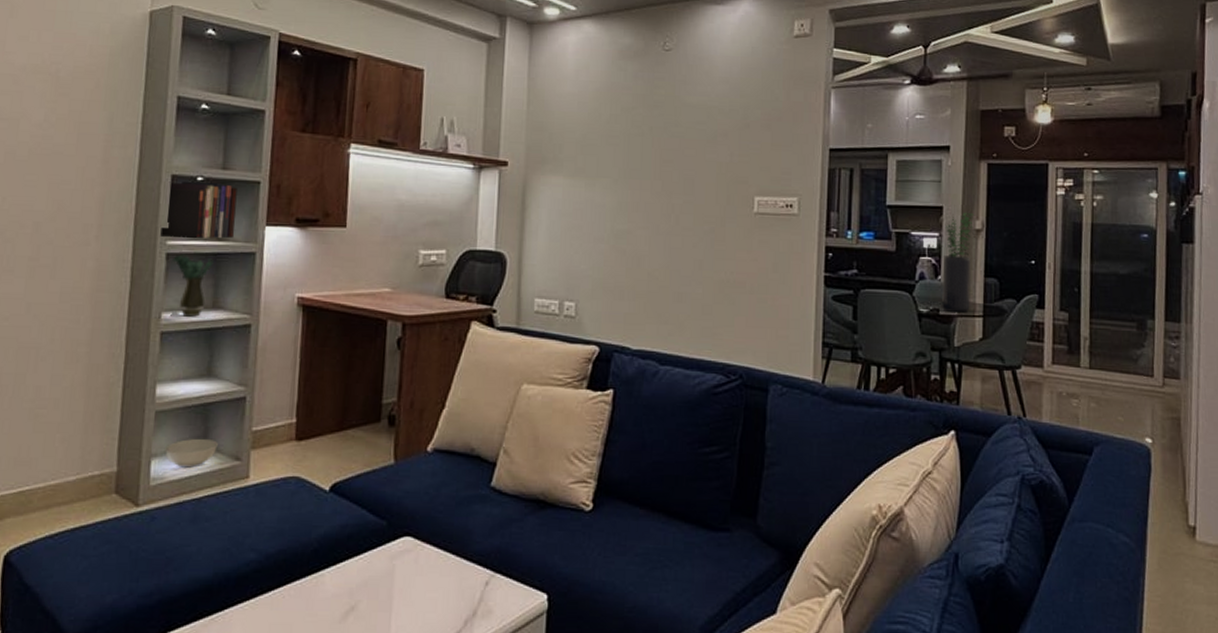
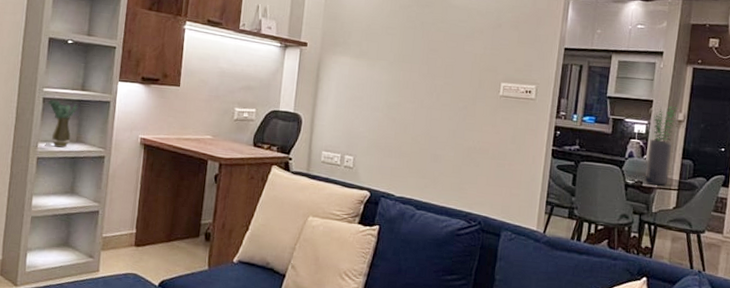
books: present [160,182,238,239] -> none [39,43,98,90]
bowl: present [165,438,218,468] -> none [37,239,77,261]

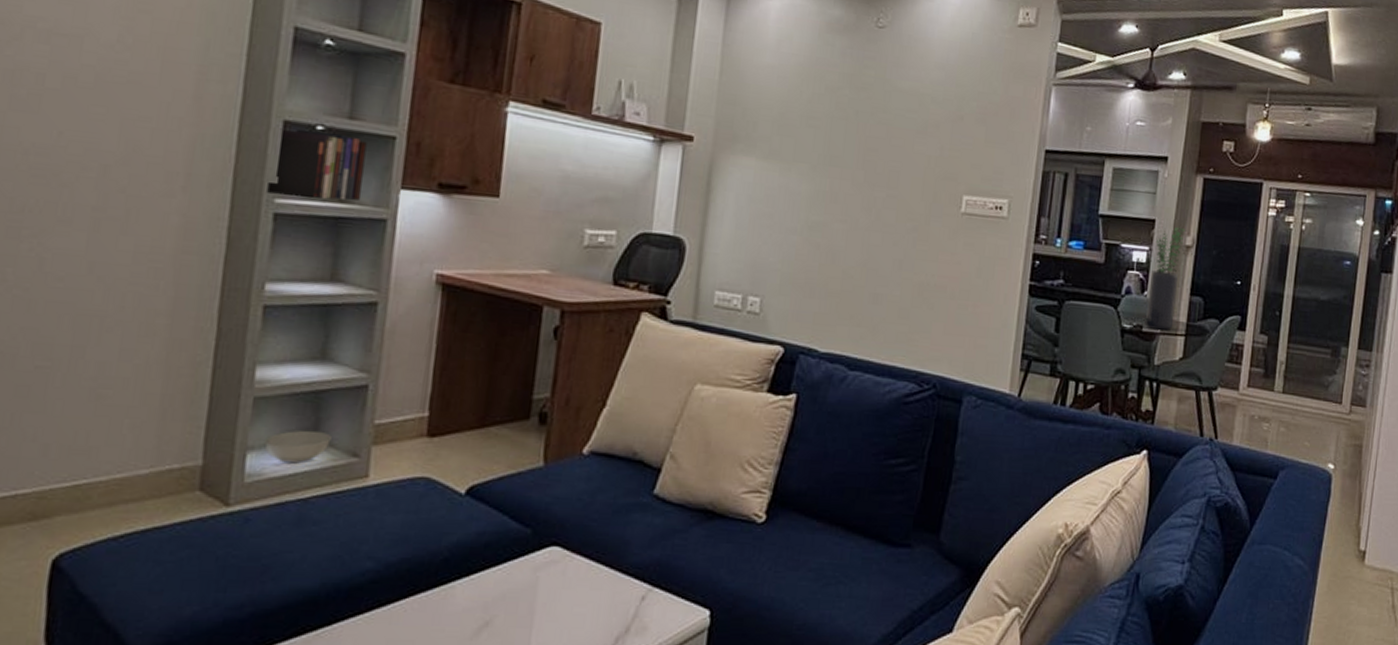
bowl: none [37,239,77,261] -> present [264,430,332,464]
books: none [39,43,98,90] -> present [267,130,367,201]
vase: present [48,97,78,148] -> none [281,212,334,290]

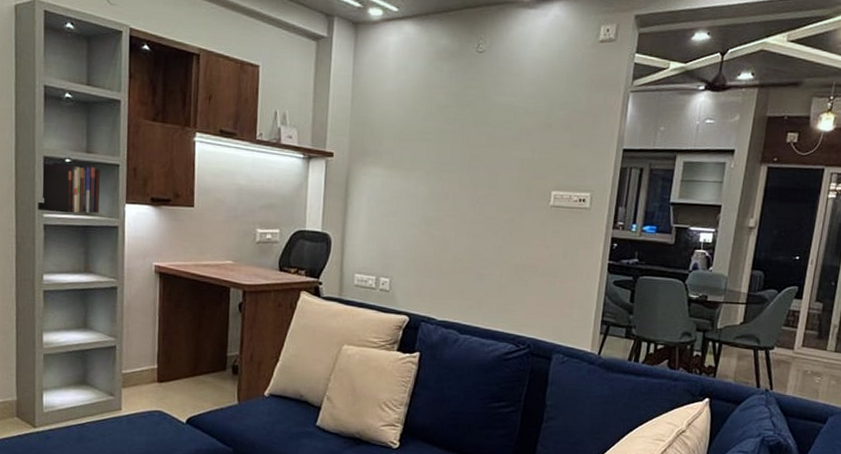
bowl: present [264,430,332,464] -> none [53,377,95,400]
vase: present [1146,223,1185,331] -> none [710,207,749,300]

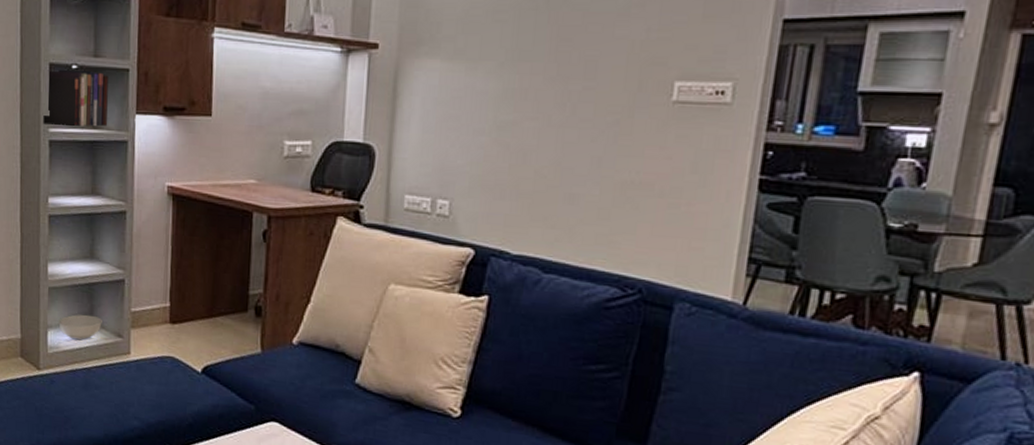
bowl: none [53,377,95,400] -> present [58,314,102,341]

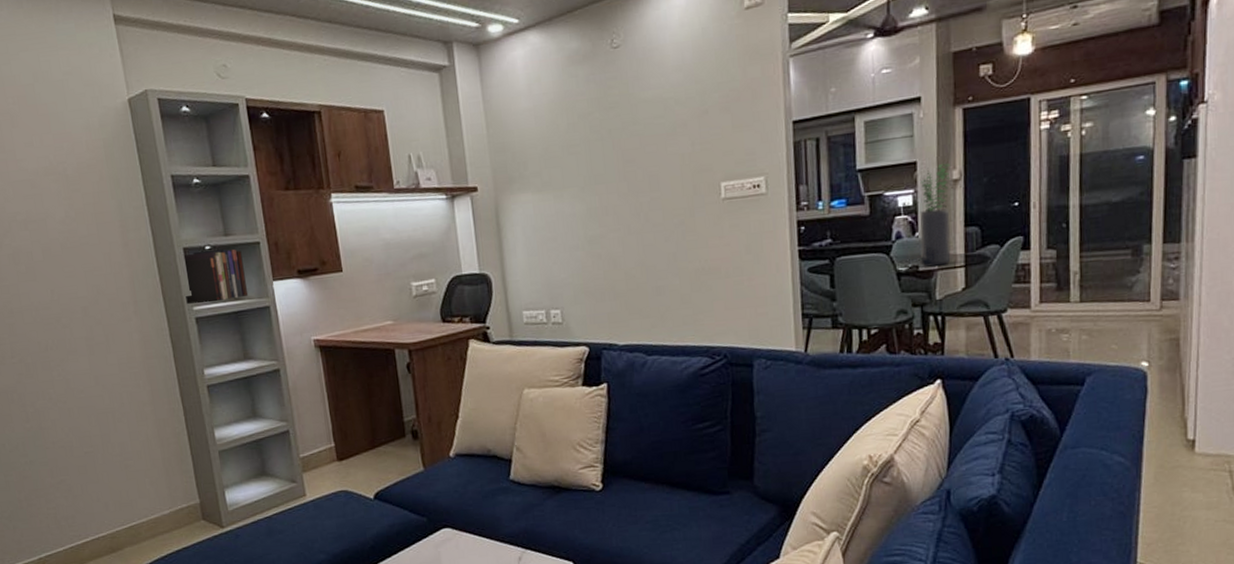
bowl: present [58,314,102,341] -> none [233,468,275,494]
vase: none [923,95,989,230] -> present [920,158,951,267]

